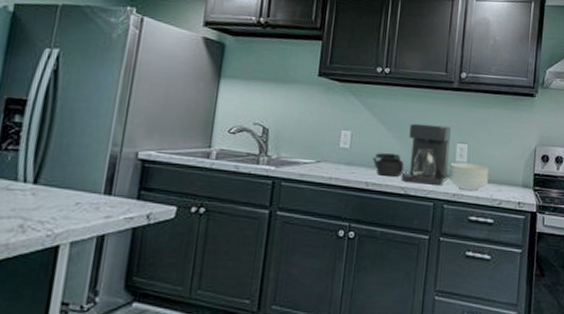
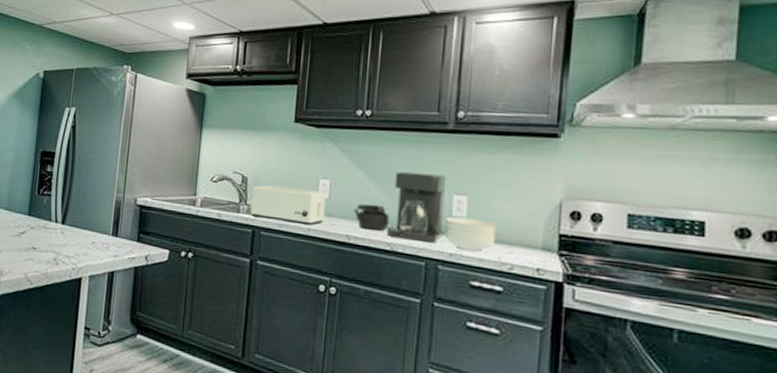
toaster: none [270,137,347,175] -> present [250,185,326,226]

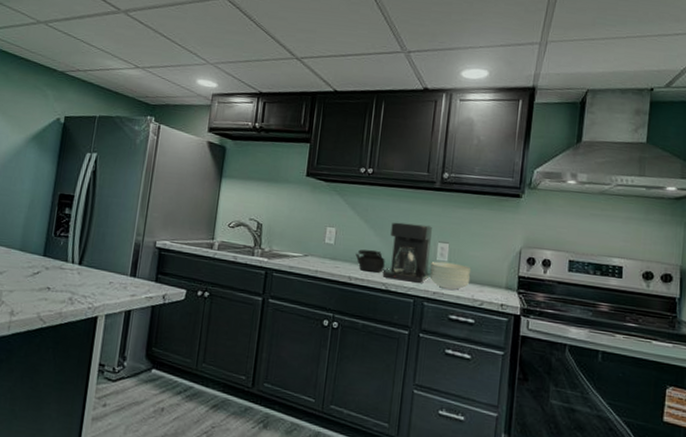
toaster: present [250,185,326,226] -> none [263,231,332,268]

